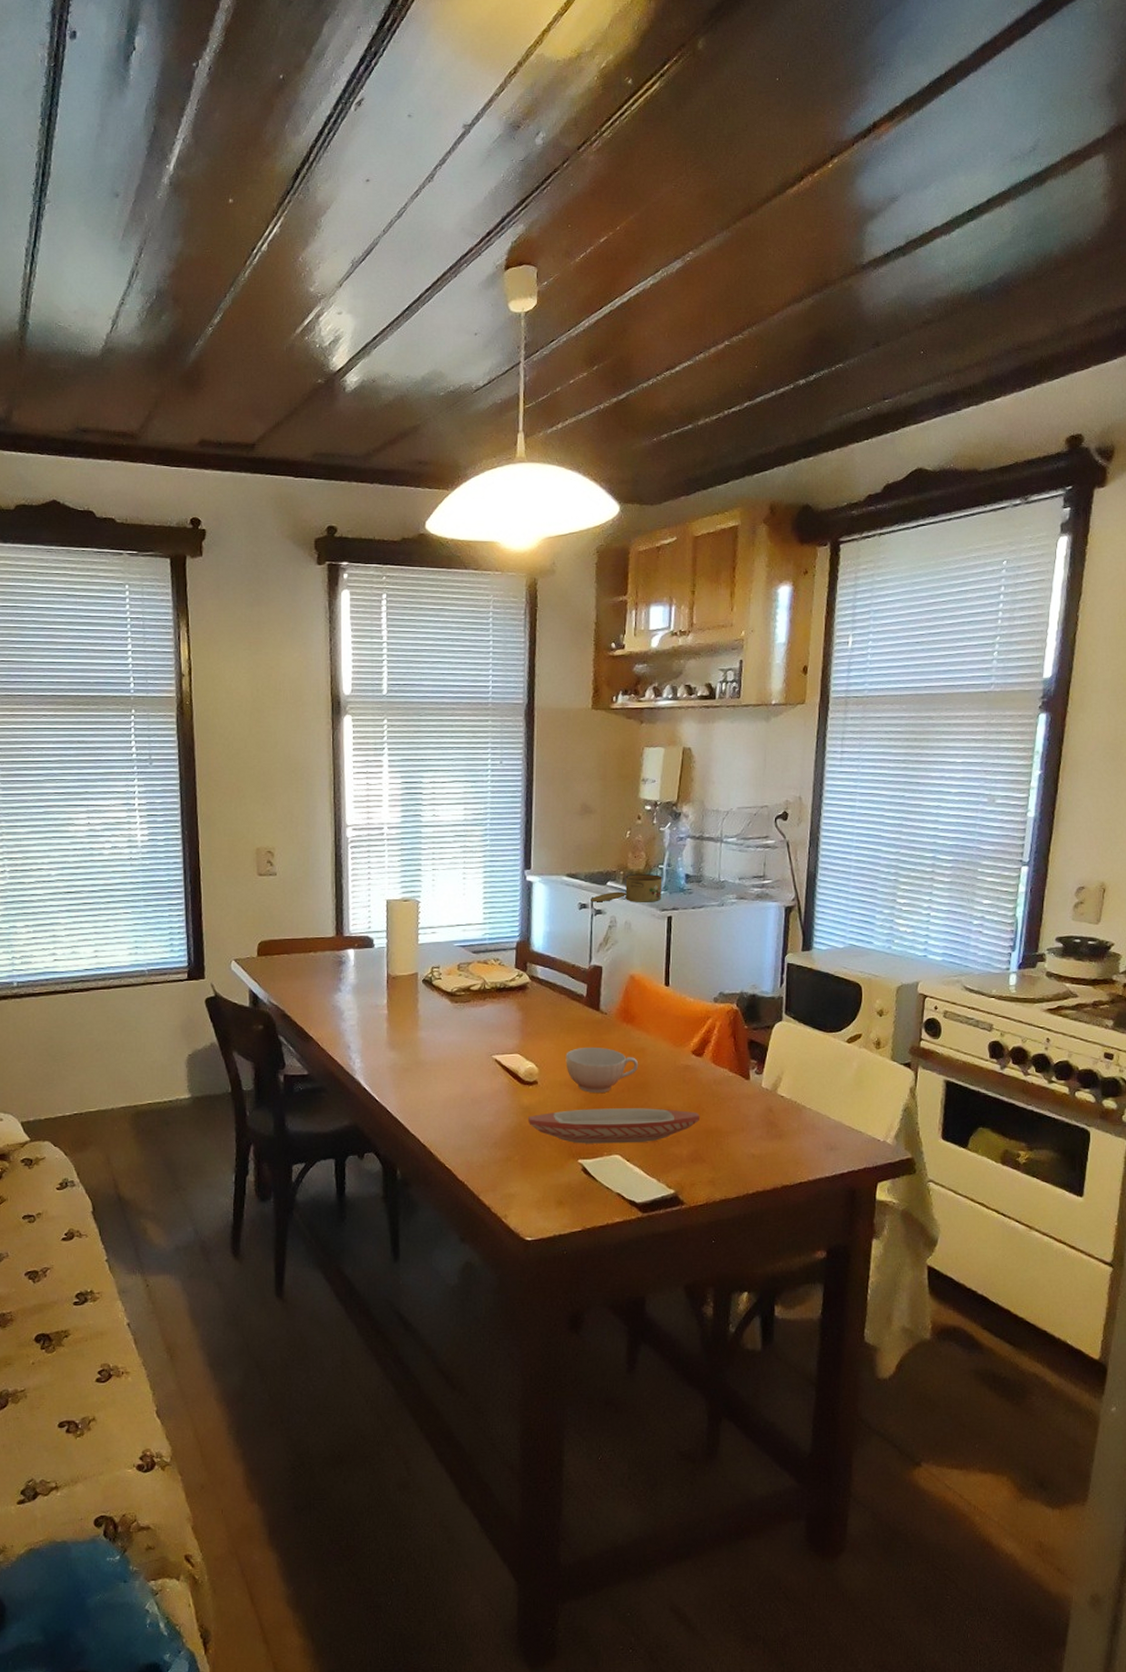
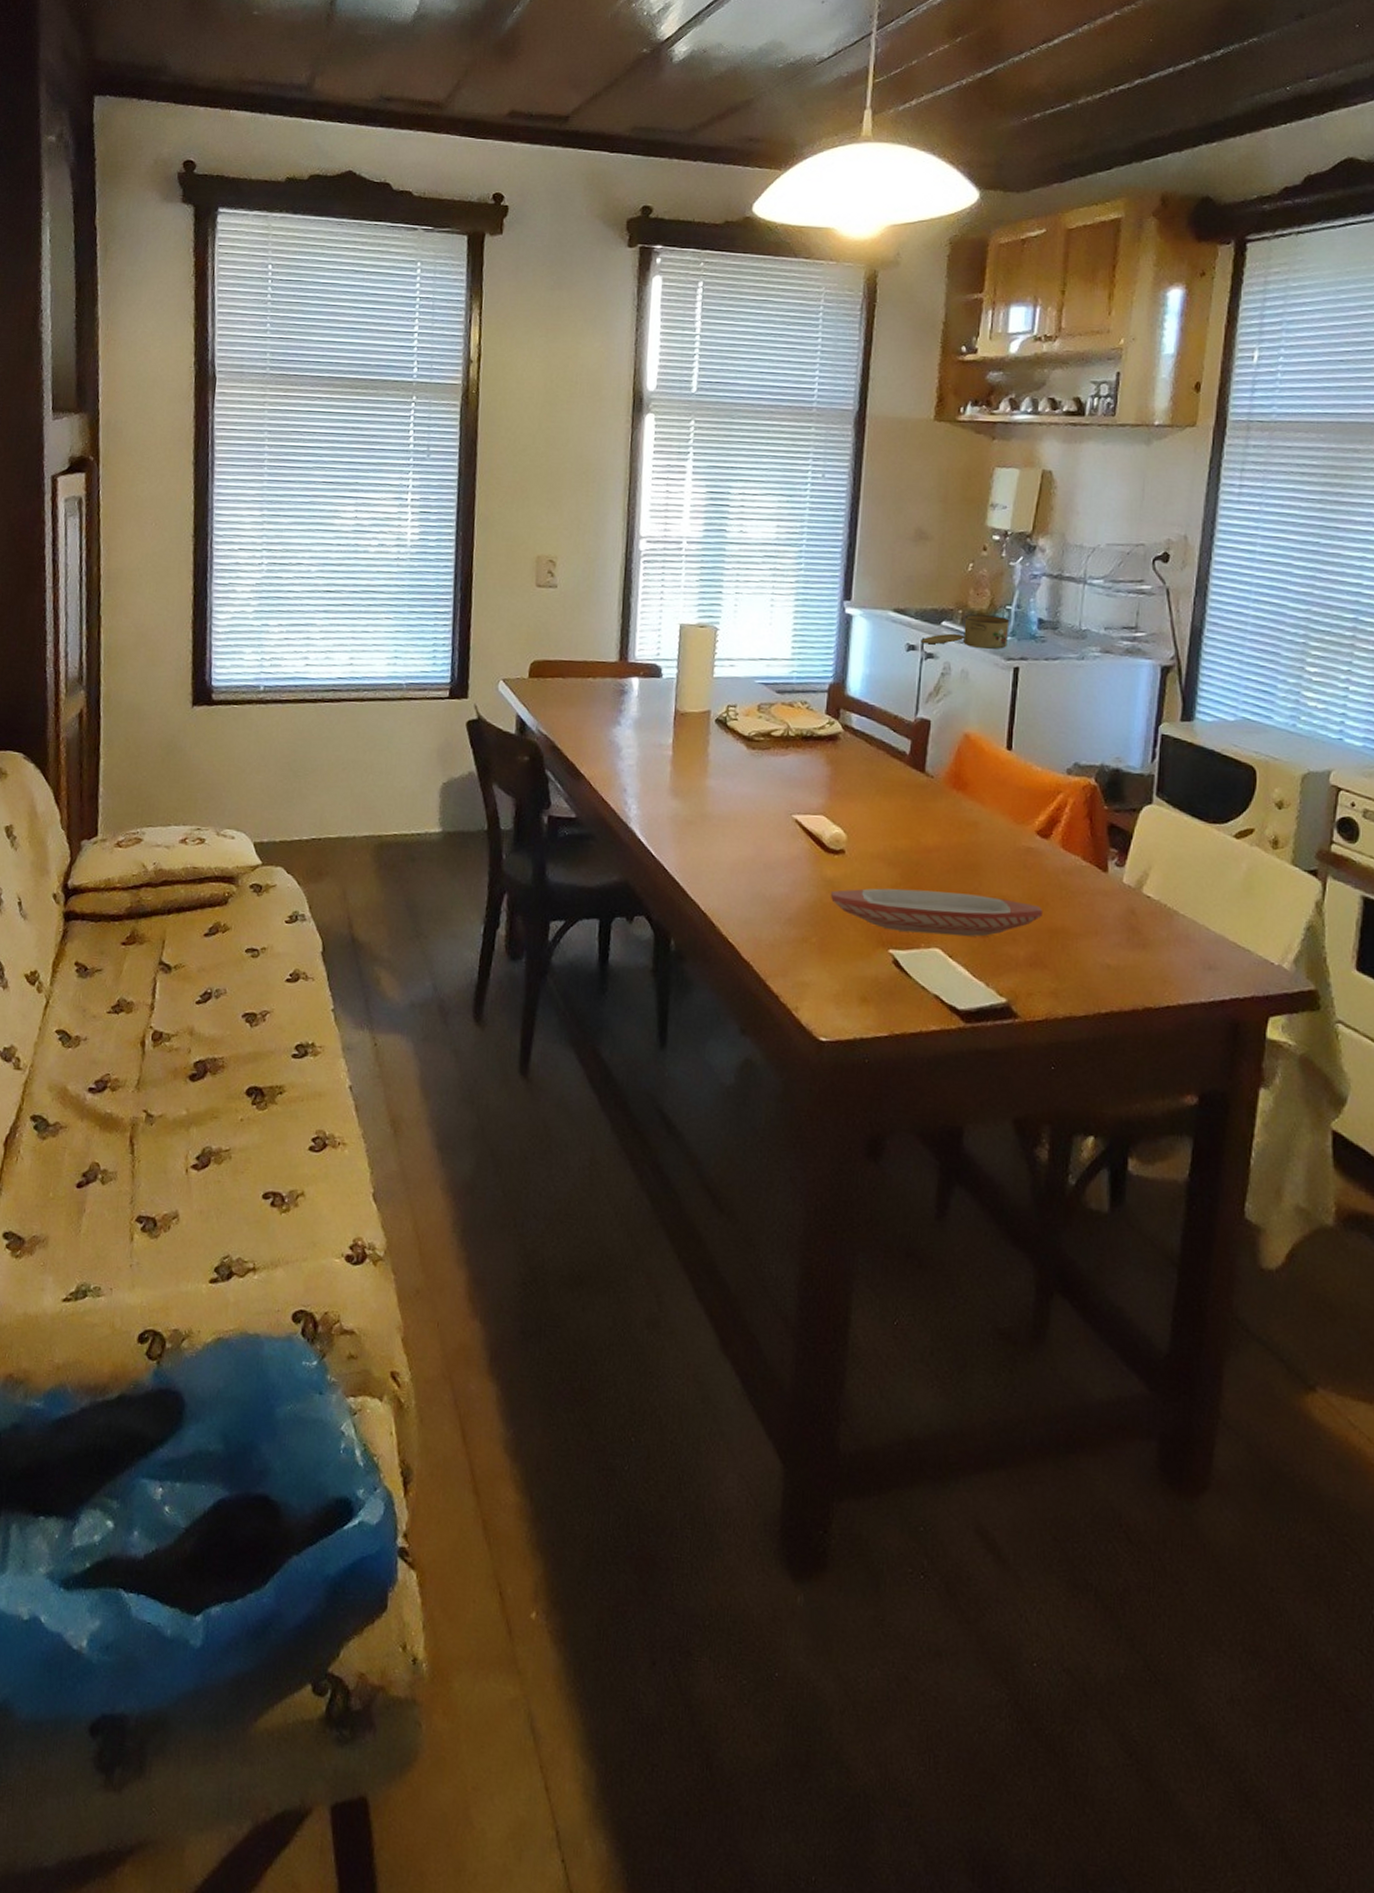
teacup: present [565,1046,639,1093] -> none [880,814,970,872]

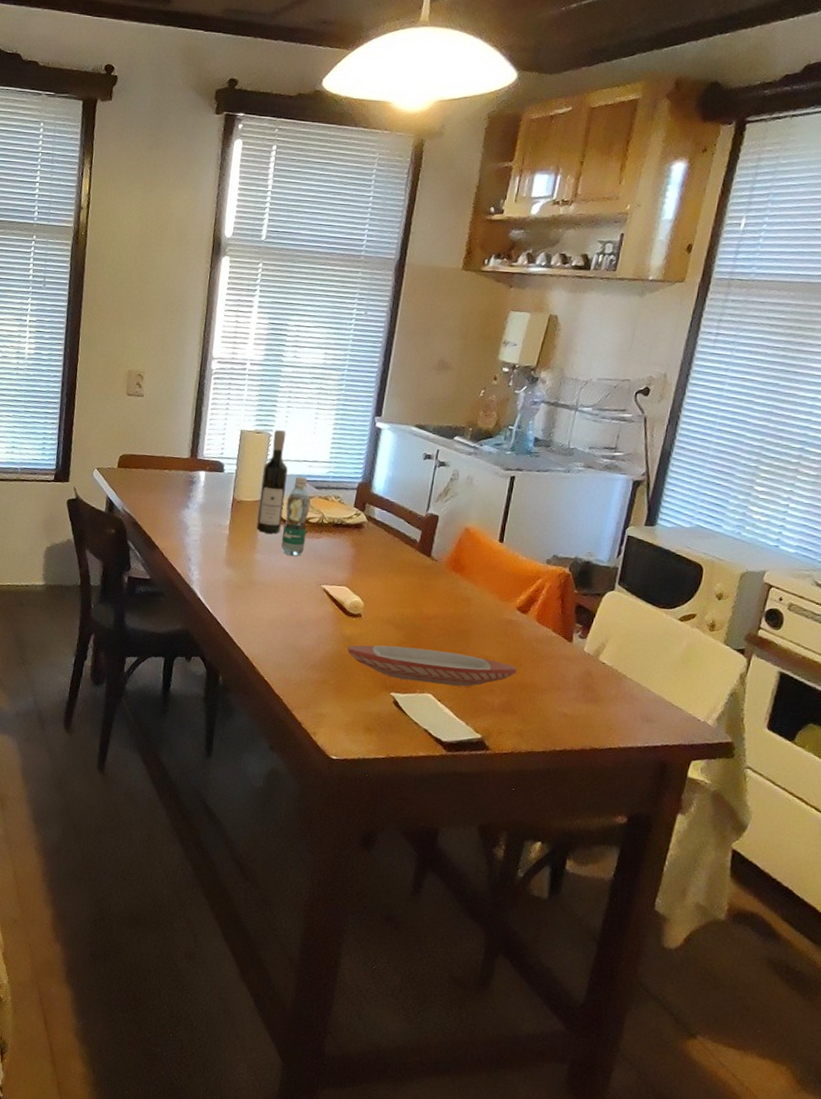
bottle: none [706,622,741,753] -> present [256,430,288,534]
bottle: none [738,679,772,779] -> present [281,476,310,556]
cooking pot: present [921,614,1010,650] -> none [436,432,511,462]

